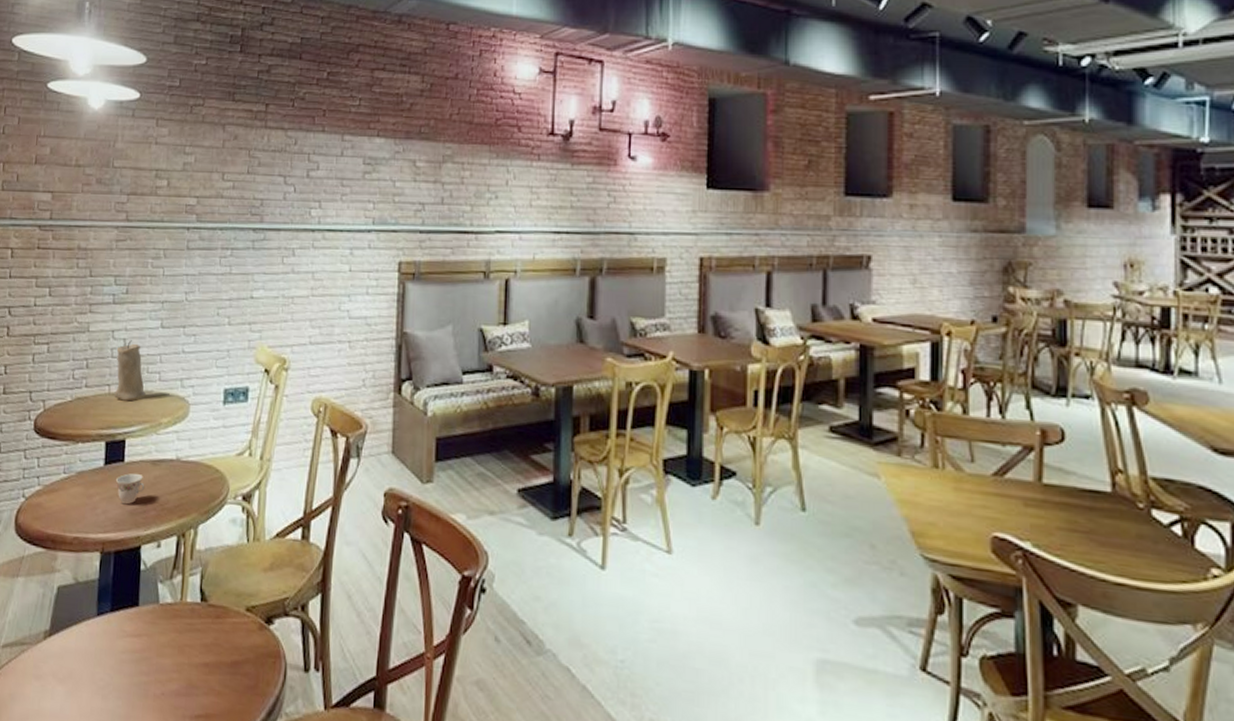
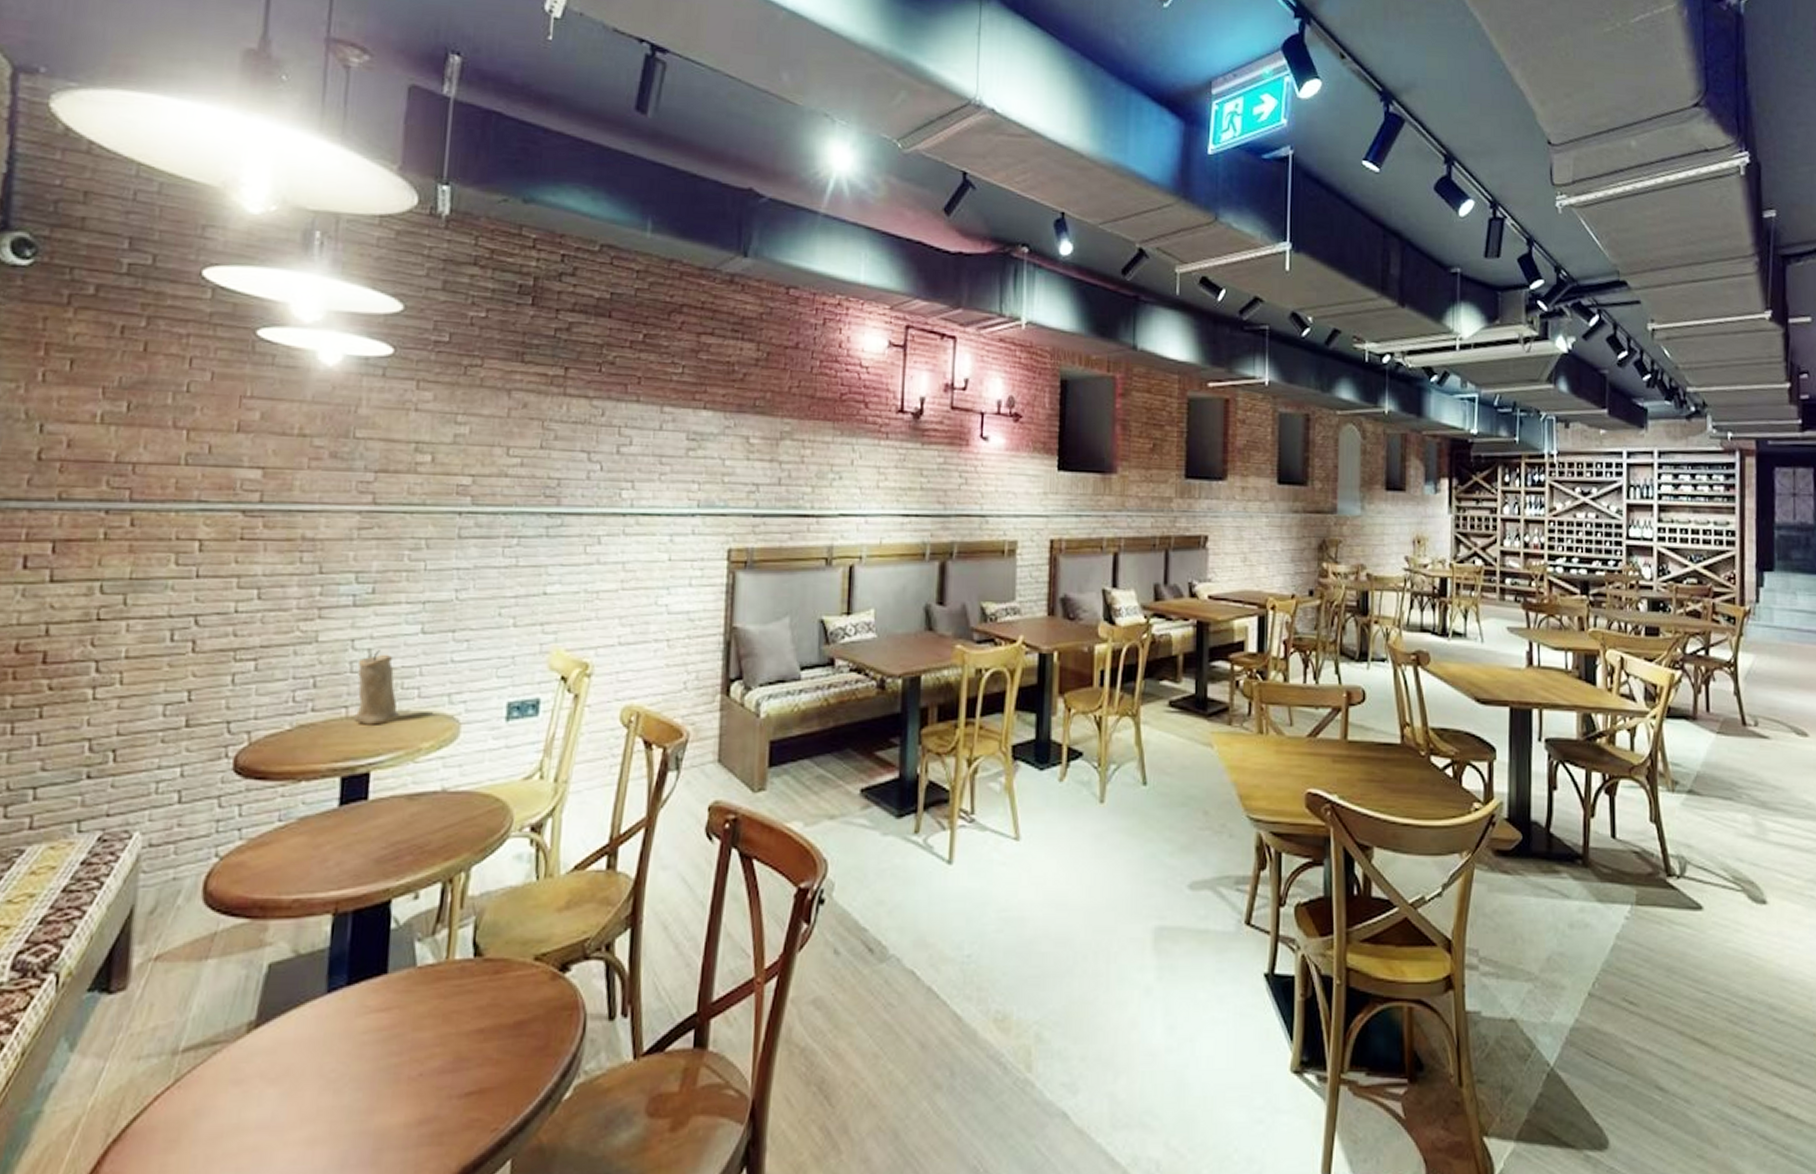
teacup: present [115,473,145,505] -> none [355,812,398,852]

